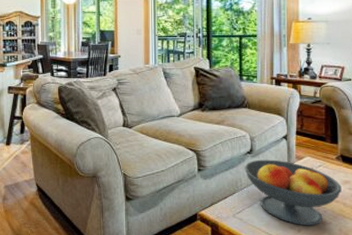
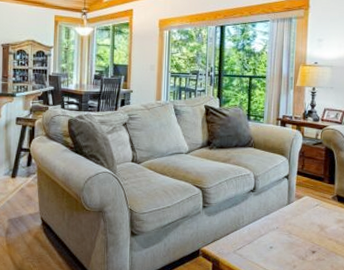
fruit bowl: present [244,159,342,226] -> none [247,198,336,262]

